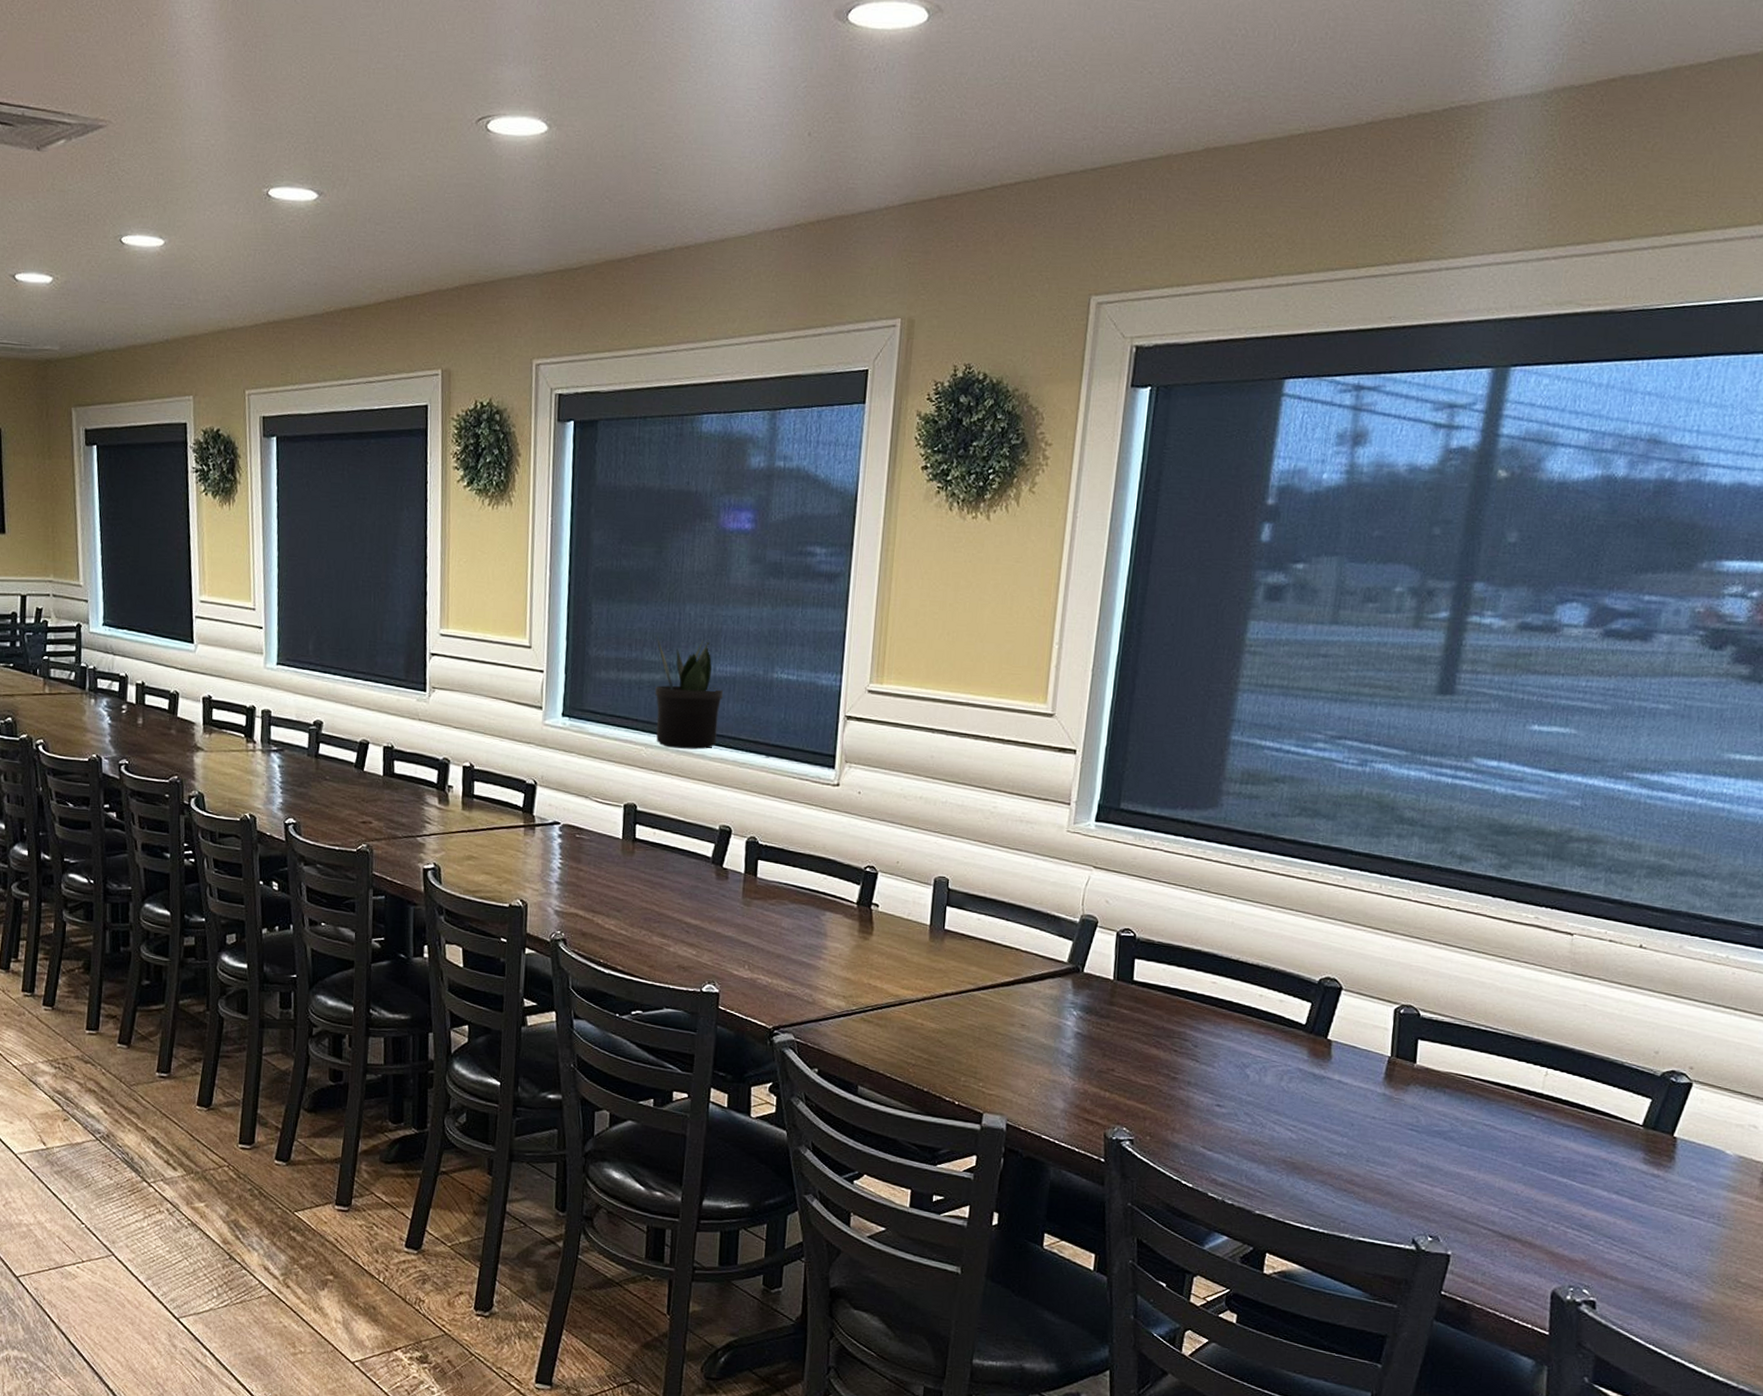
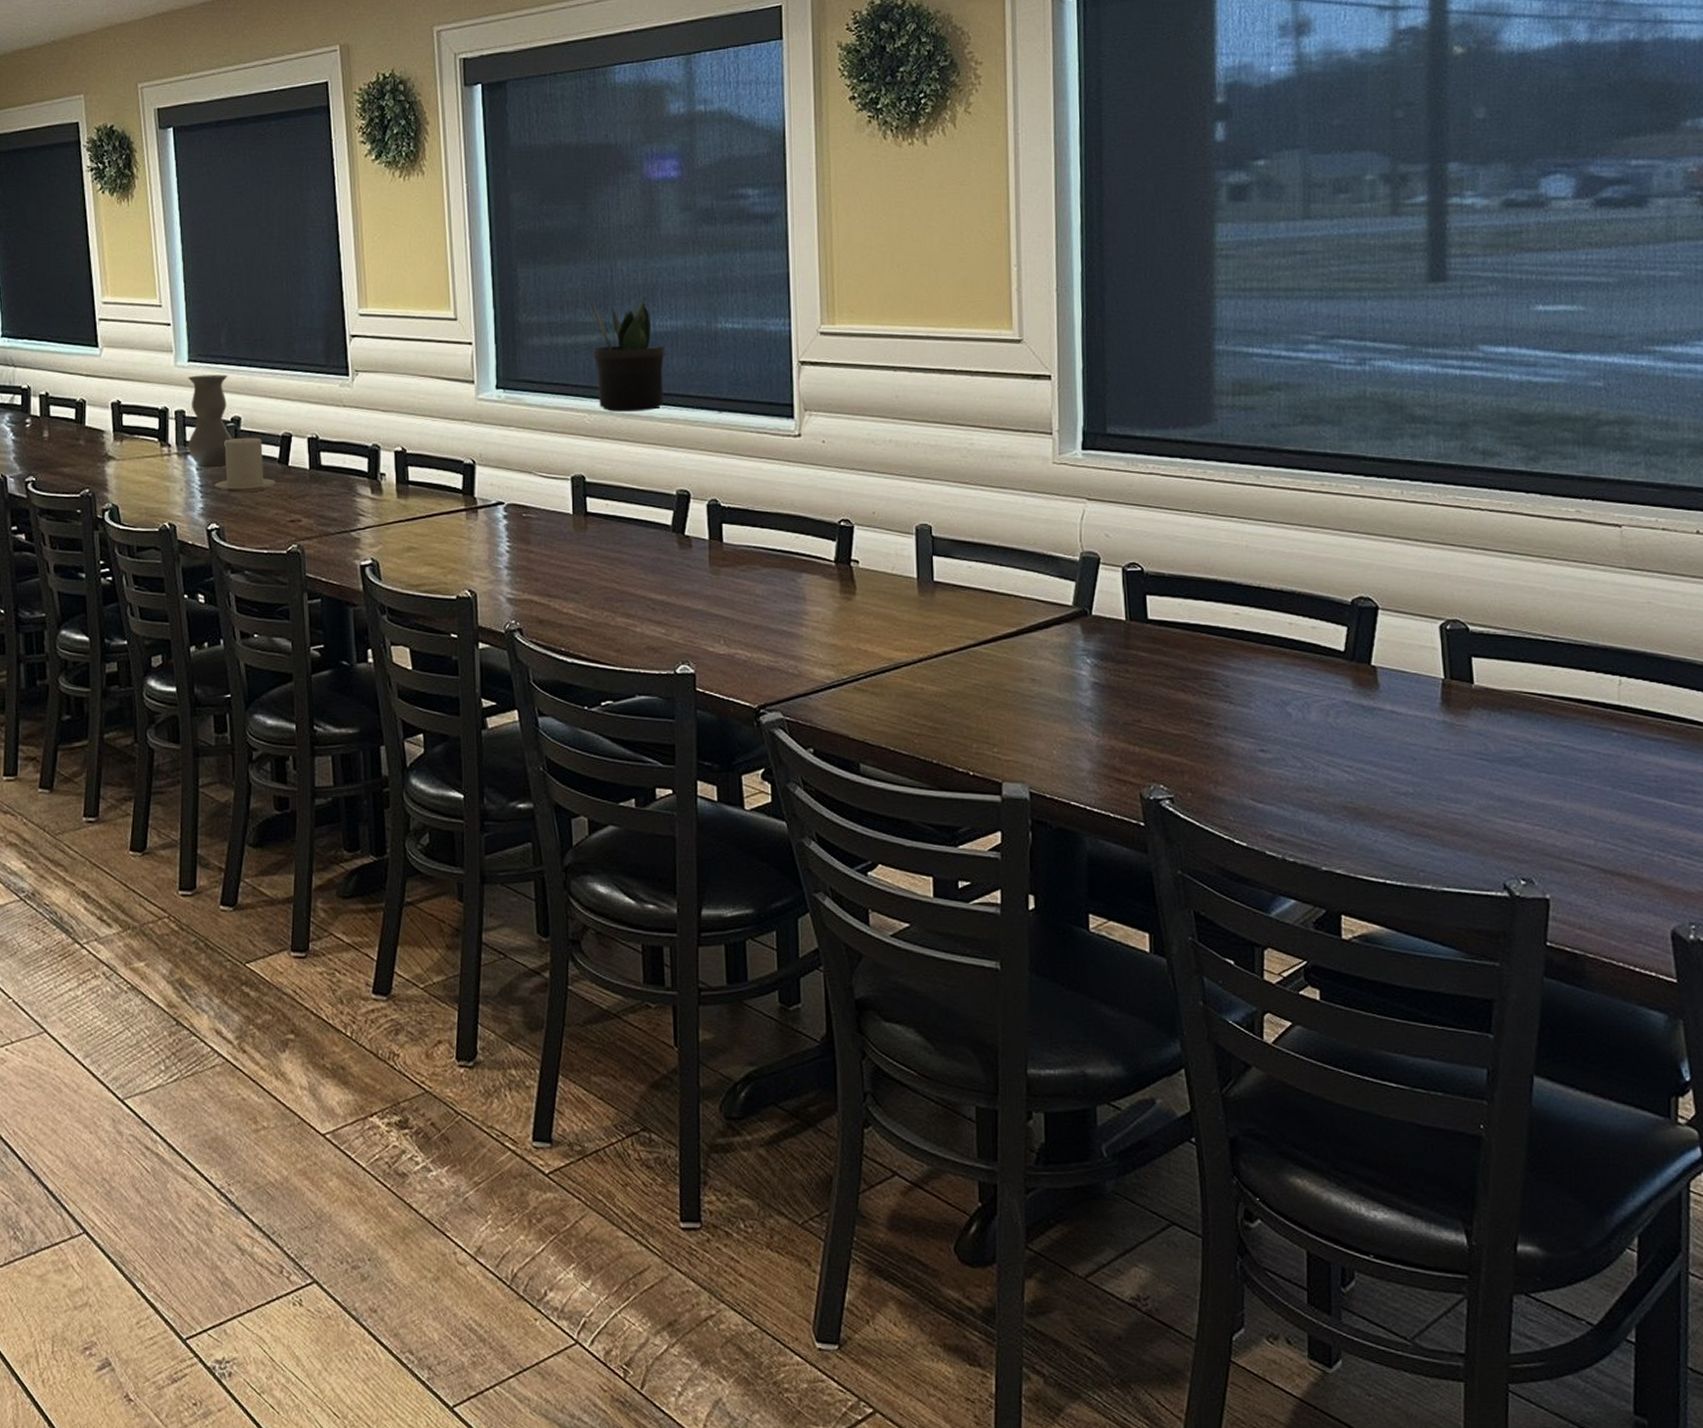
vase: none [272,678,314,767] -> present [188,374,233,468]
candle: none [294,740,351,793] -> present [214,437,276,493]

